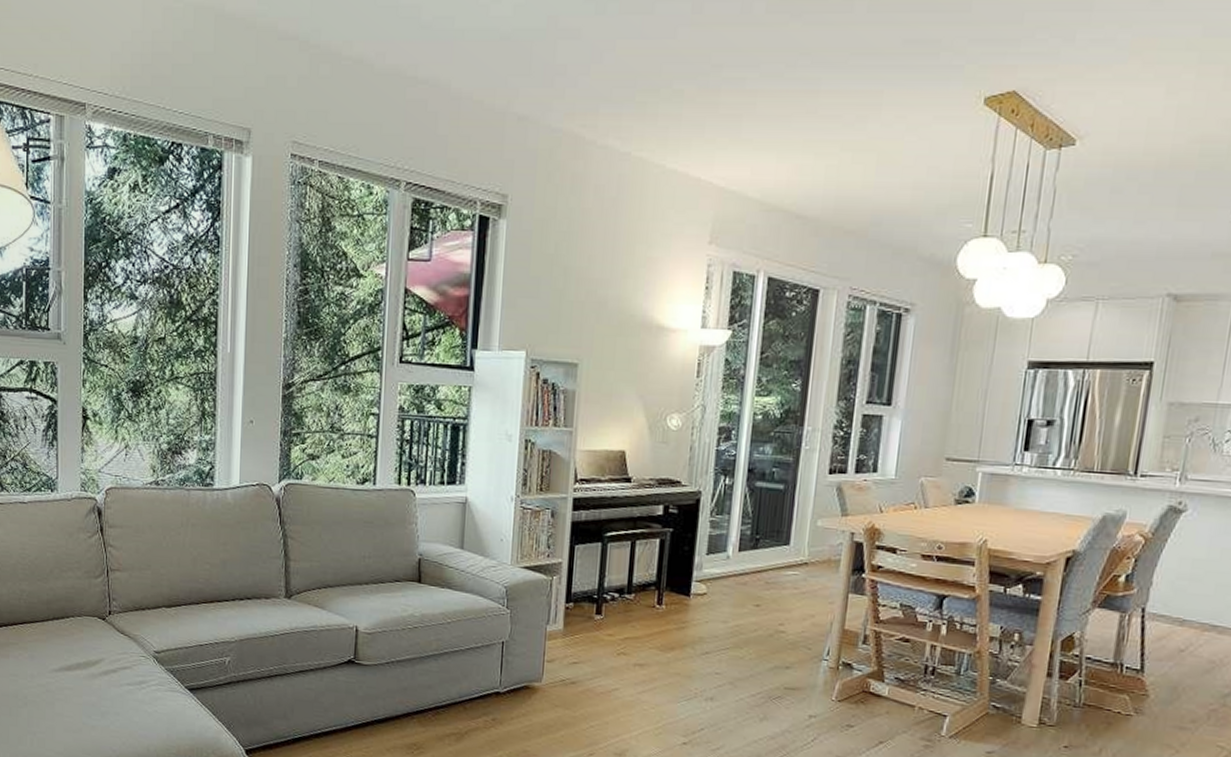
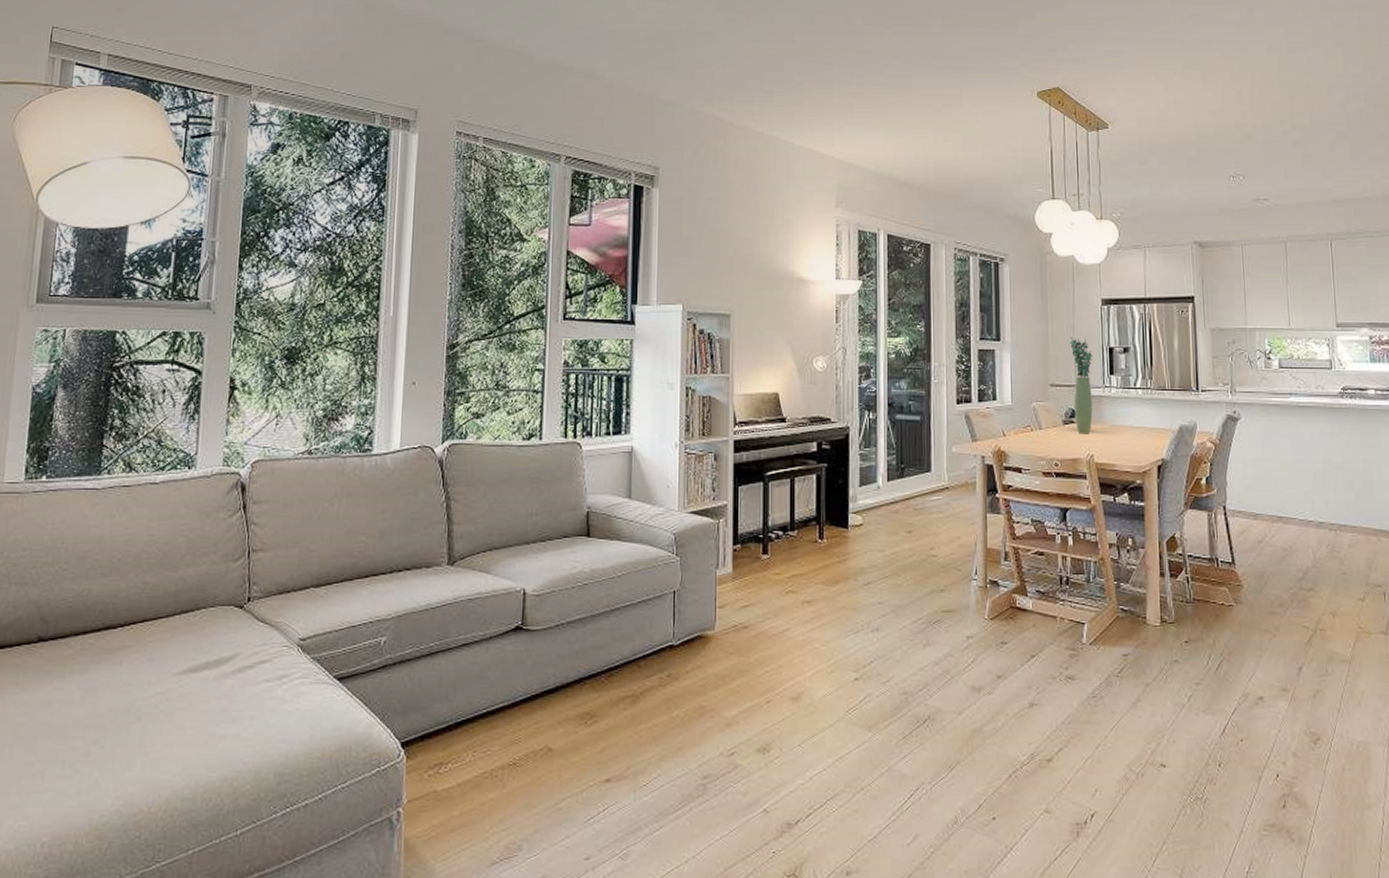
vase: none [970,404,1006,517] -> present [1070,337,1094,434]

